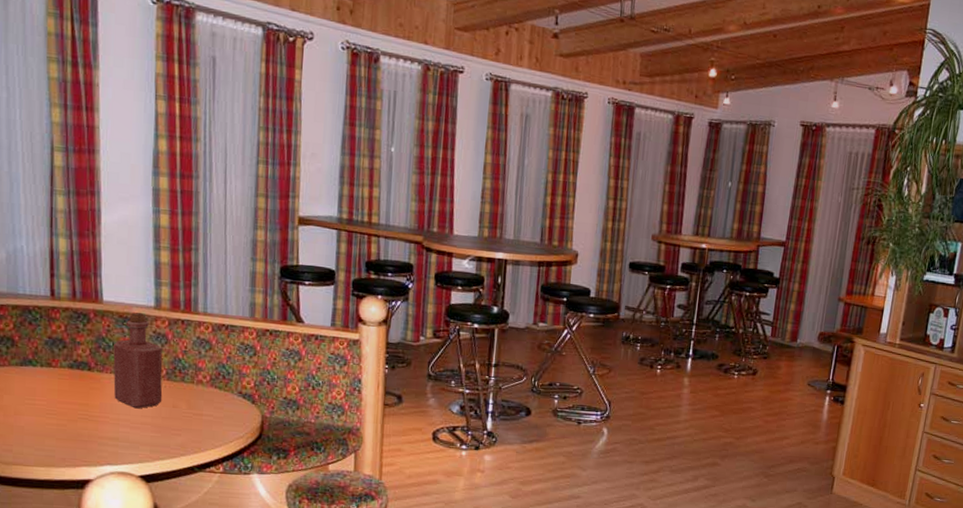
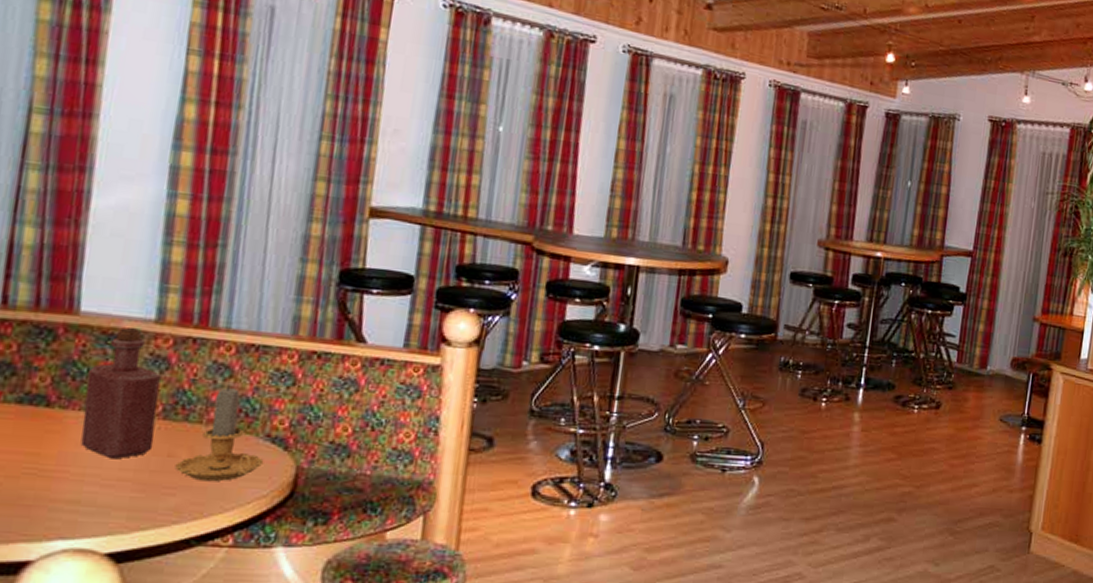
candle: none [178,355,239,426] -> present [174,385,264,482]

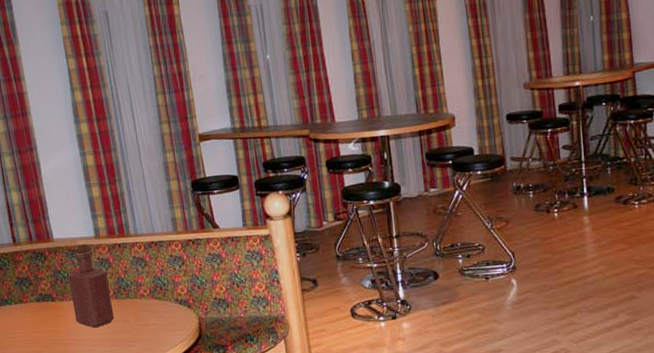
candle: present [174,385,264,482] -> none [129,271,179,335]

